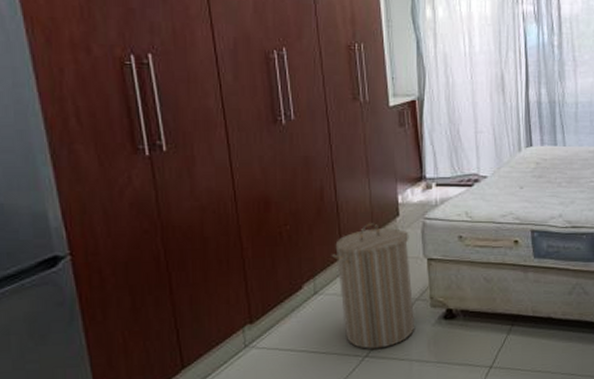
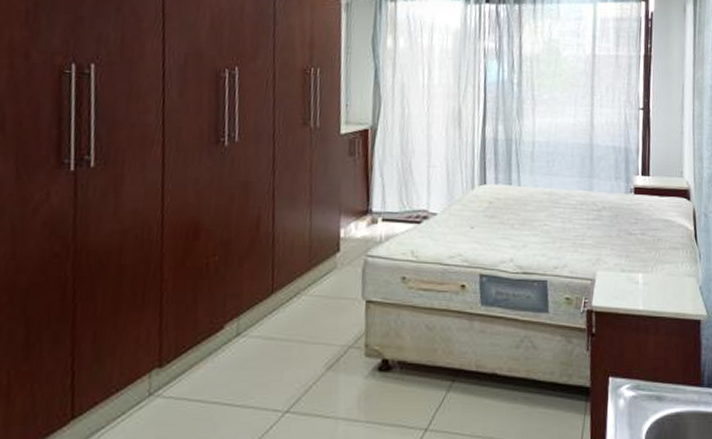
laundry hamper: present [331,223,415,349] -> none [260,258,349,403]

